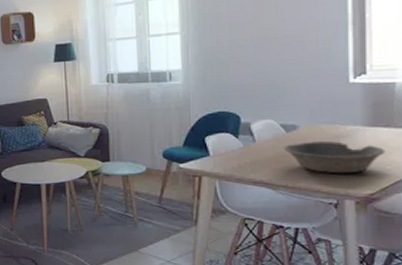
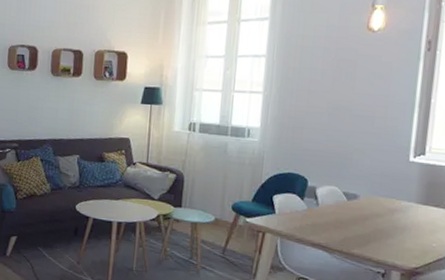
bowl: present [284,141,385,174] -> none [344,211,433,247]

